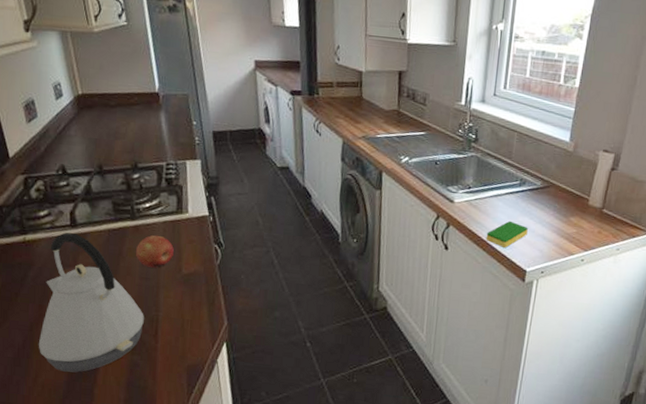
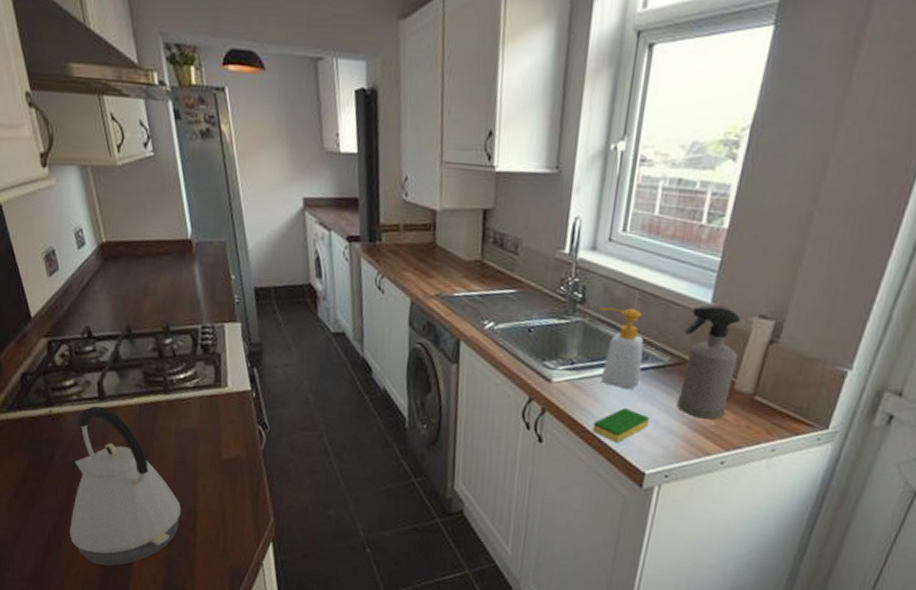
apple: present [135,235,174,268] -> none [169,412,212,451]
soap bottle: none [488,145,522,206] -> present [599,307,644,389]
spray bottle: none [547,142,591,228] -> present [676,304,741,420]

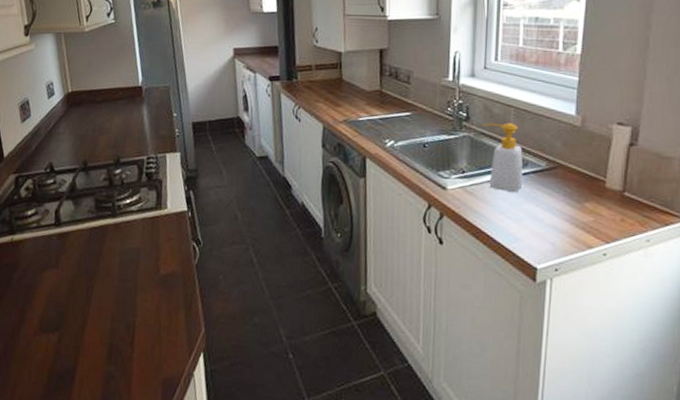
kettle: present [69,406,181,566] -> none [18,232,121,384]
dish sponge: present [592,407,649,442] -> none [486,208,535,241]
spray bottle: present [676,304,741,420] -> none [556,116,604,216]

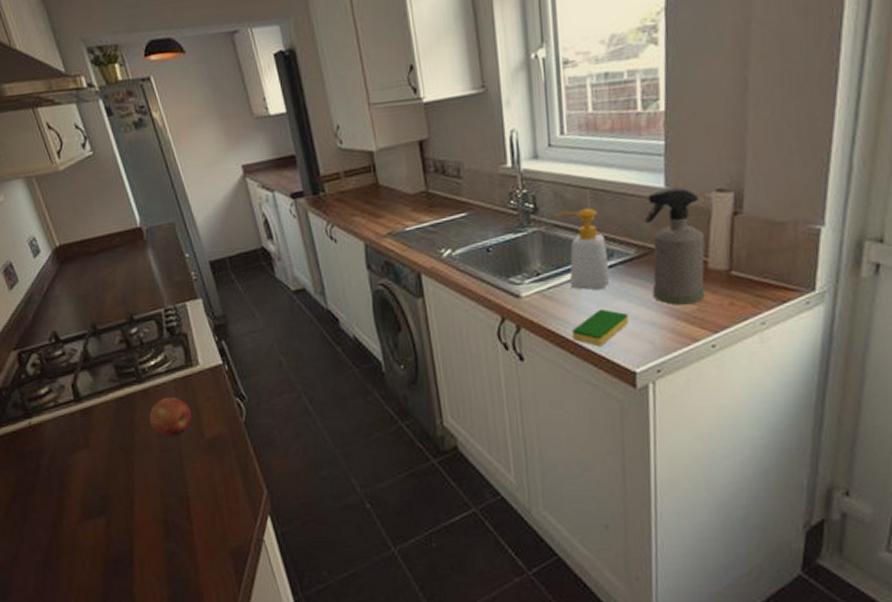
apple: none [114,233,152,269] -> present [148,396,192,436]
dish sponge: none [486,208,535,241] -> present [571,308,628,346]
spray bottle: none [556,116,604,216] -> present [644,187,705,305]

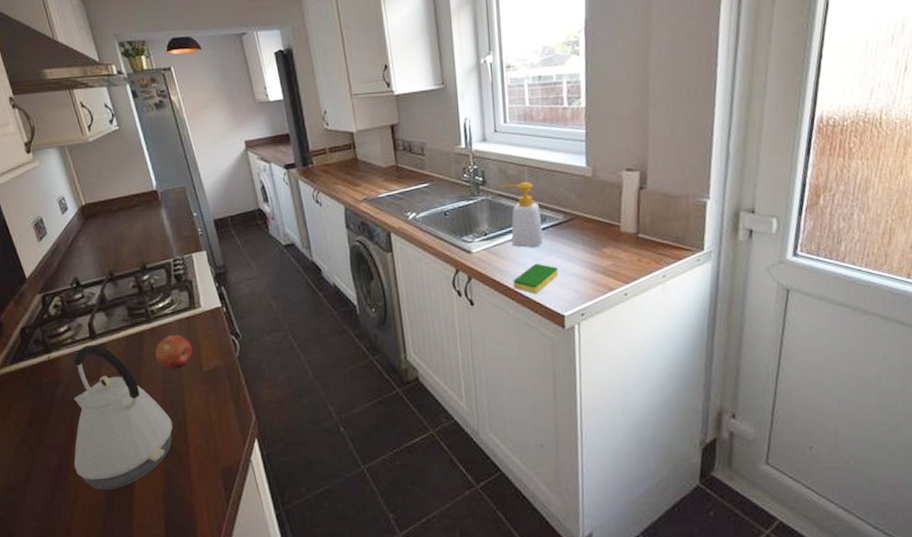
kettle: none [58,409,173,571] -> present [73,345,173,490]
spray bottle: present [644,187,705,305] -> none [570,167,619,261]

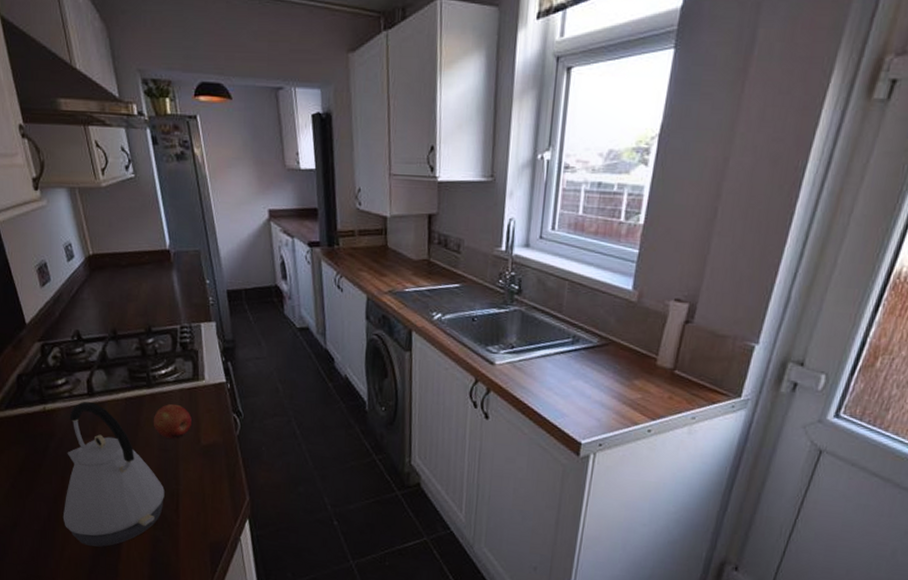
soap bottle: present [498,181,543,248] -> none [534,296,575,368]
dish sponge: present [513,263,558,294] -> none [532,385,583,416]

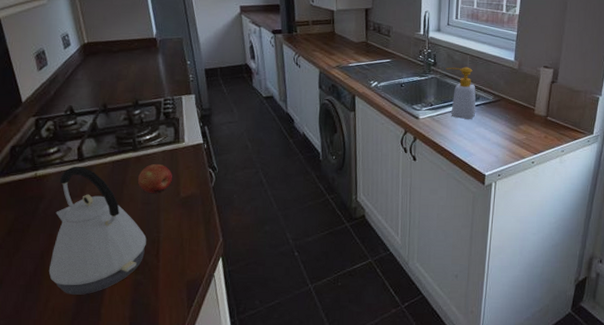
soap bottle: none [534,296,575,368] -> present [446,67,476,119]

